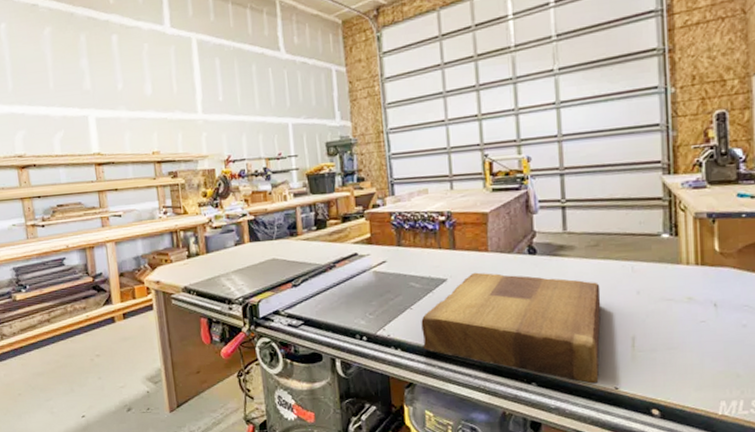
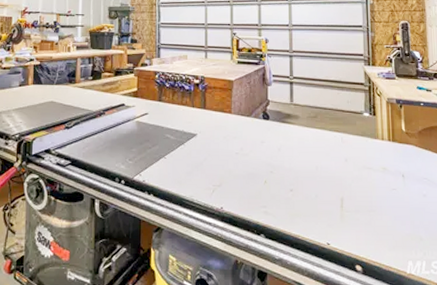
cutting board: present [421,272,601,384] -> none [172,130,318,239]

